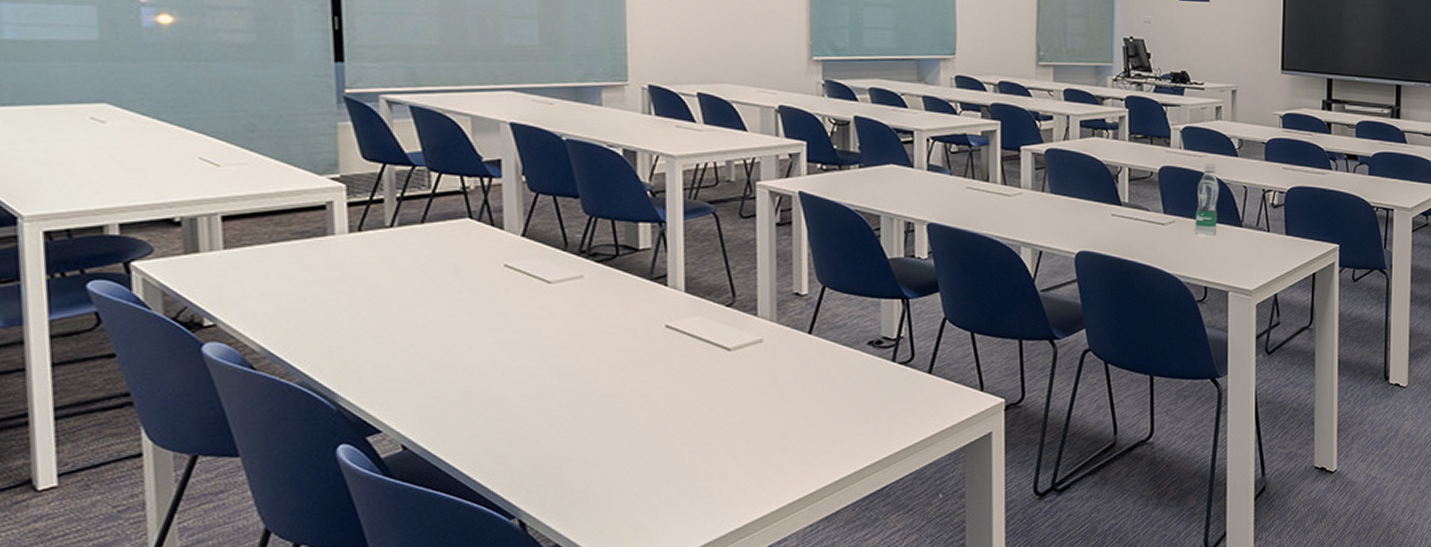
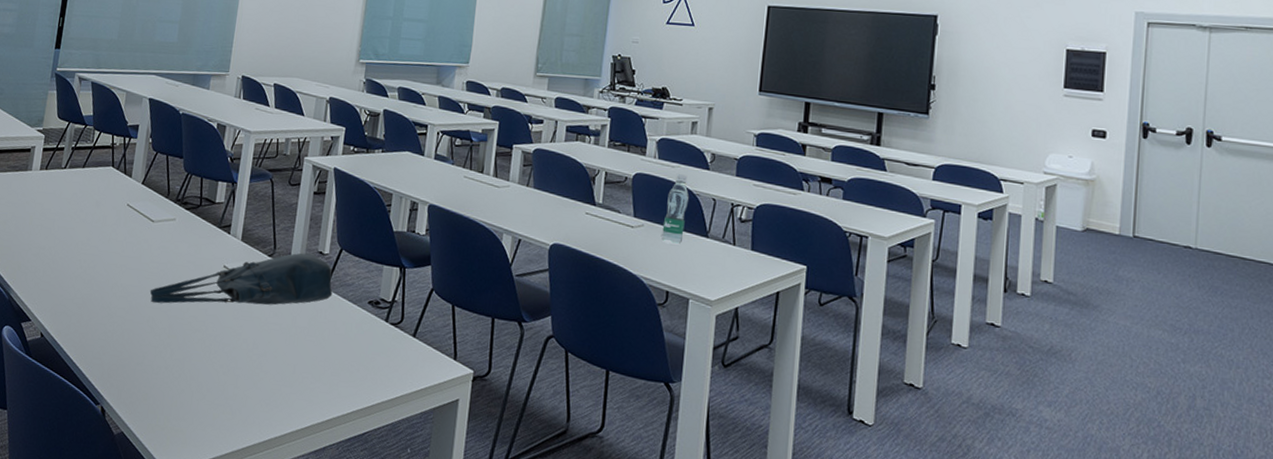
tote bag: none [562,297,820,384] -> present [150,253,333,305]

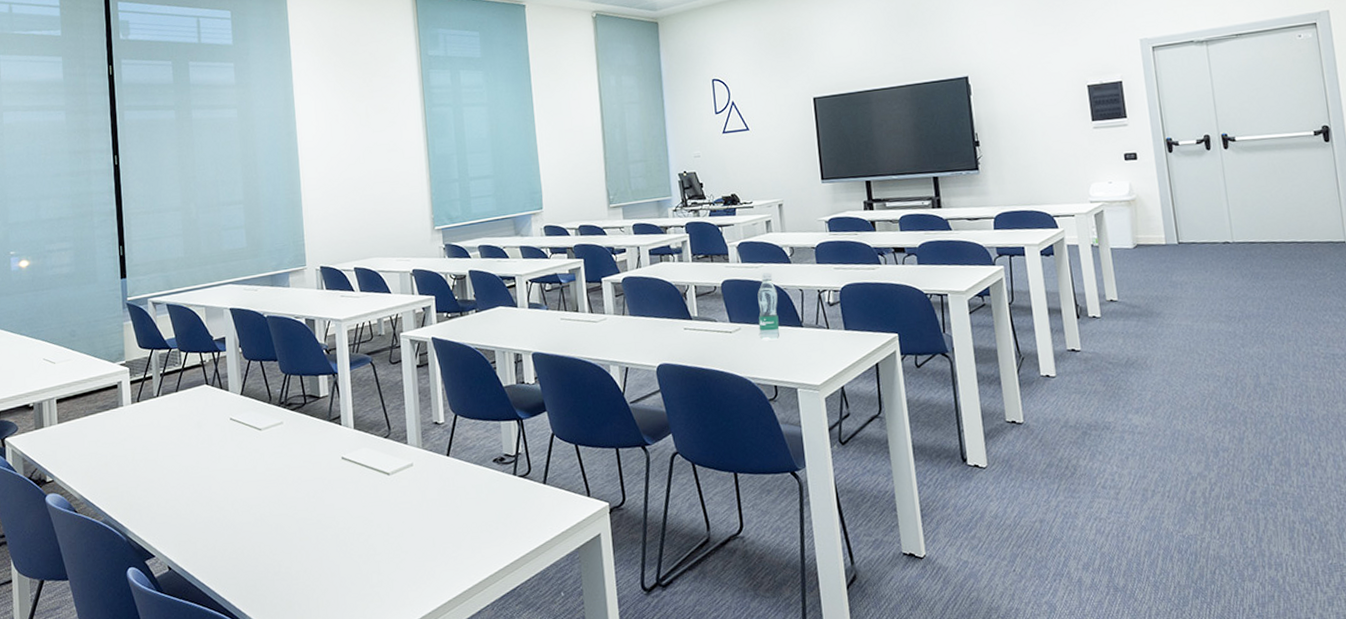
tote bag: present [150,253,333,305] -> none [271,426,456,511]

